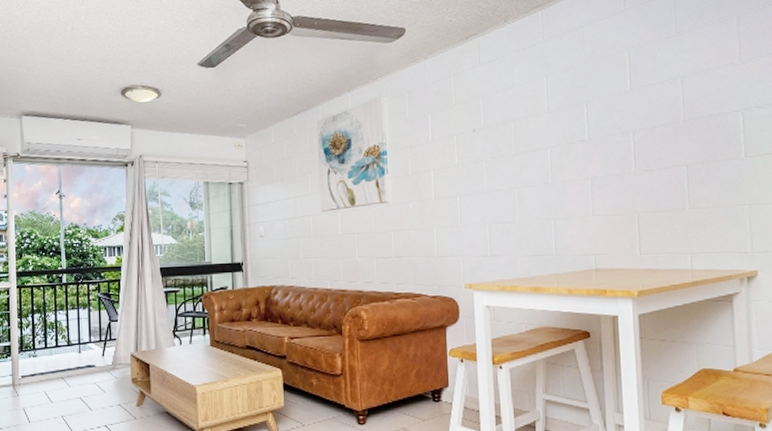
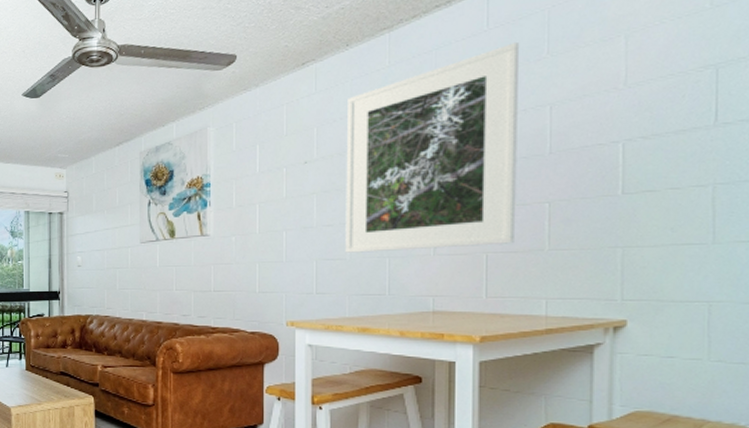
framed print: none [508,20,661,216] -> present [345,41,520,253]

